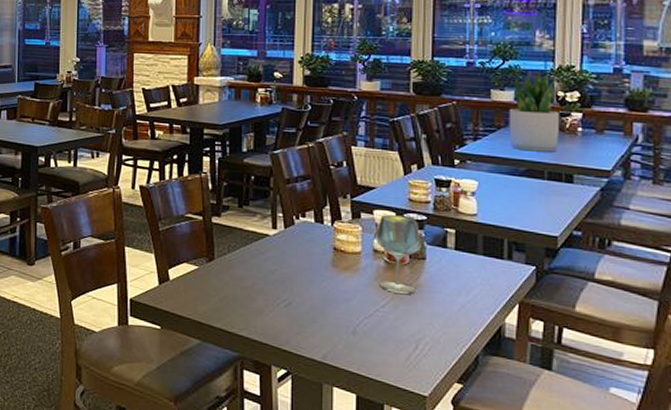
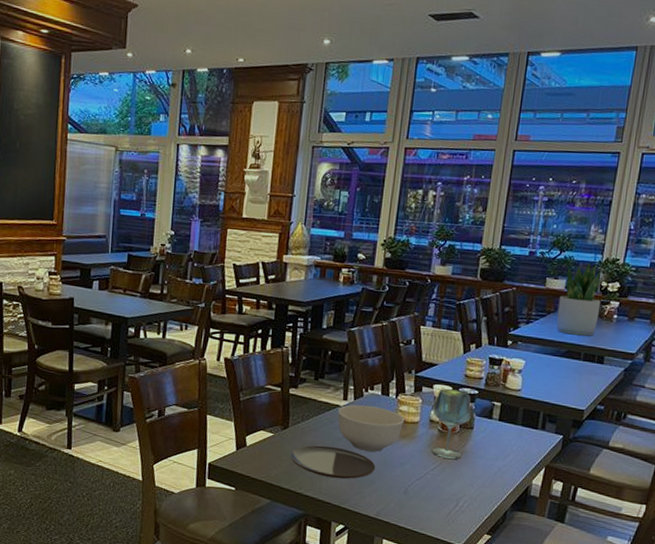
plate: none [219,279,317,317] -> present [291,445,376,479]
bowl: none [268,233,345,286] -> present [338,405,405,452]

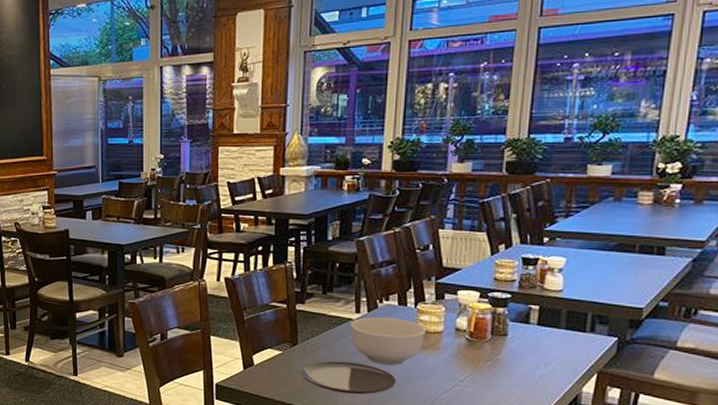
wine glass: present [431,389,472,460] -> none [458,295,504,370]
planter: present [556,262,603,336] -> none [602,143,659,226]

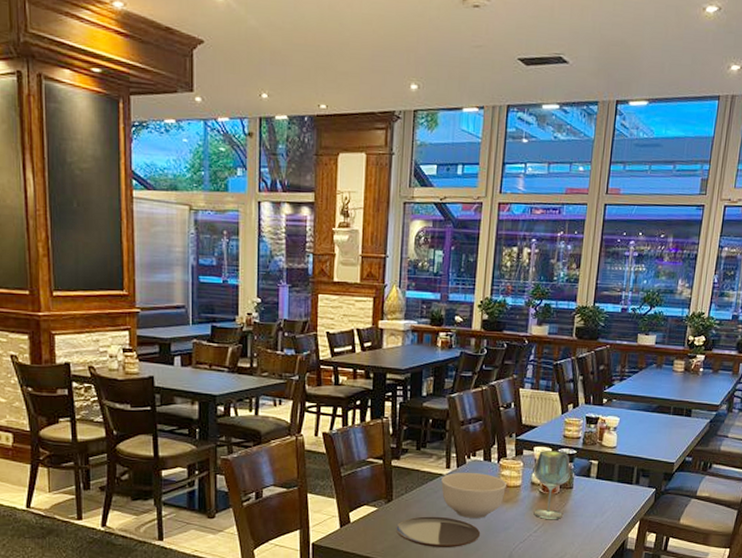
wine glass: none [458,295,504,370] -> present [534,451,571,520]

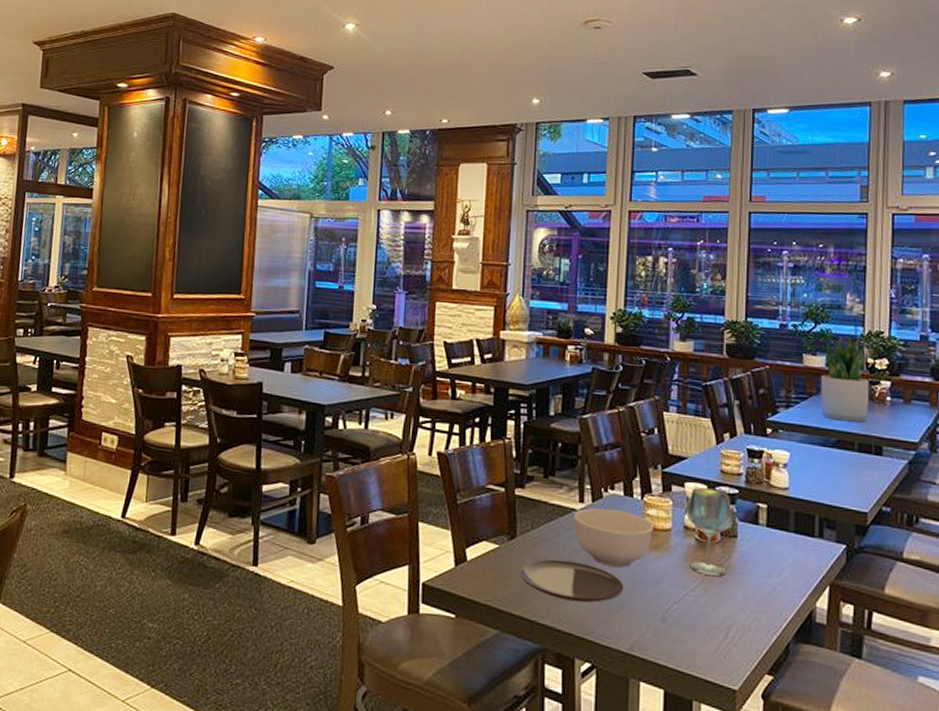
planter: none [648,317,690,390] -> present [820,336,870,422]

